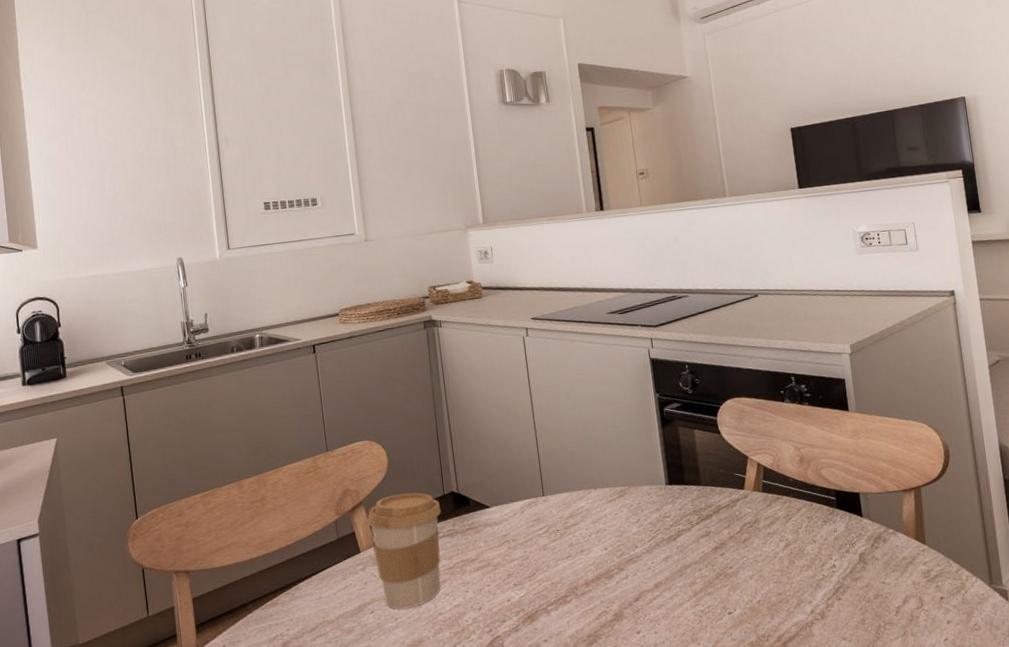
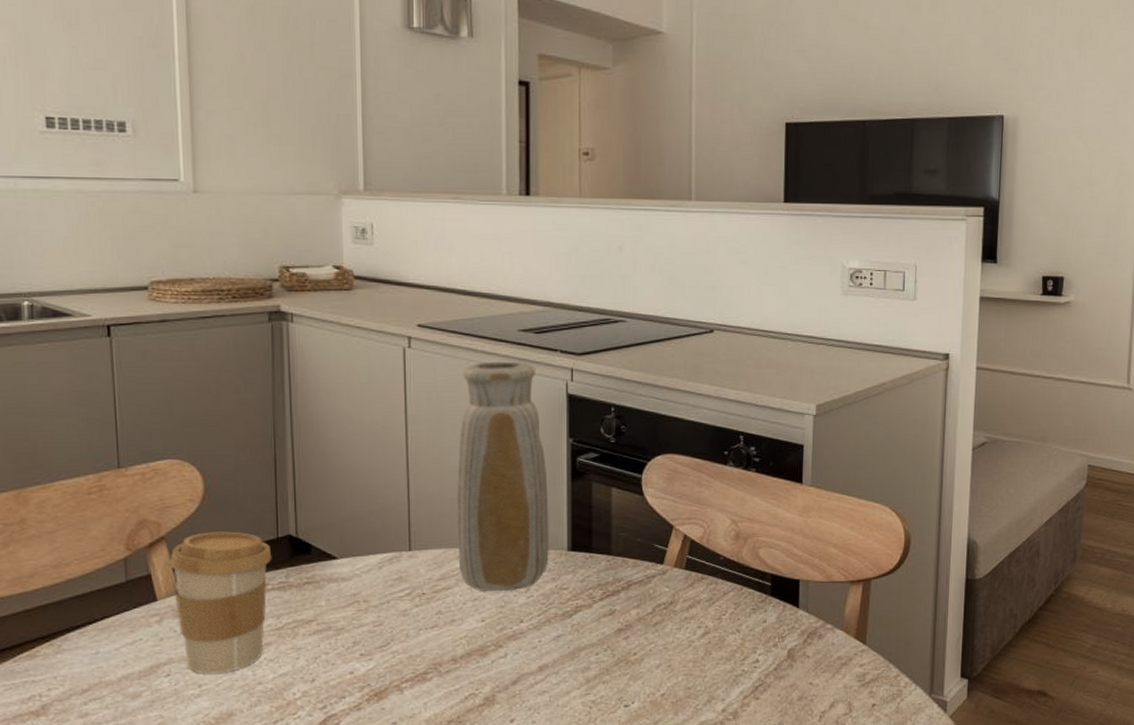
vase: none [569,337,652,525] -> present [456,361,549,592]

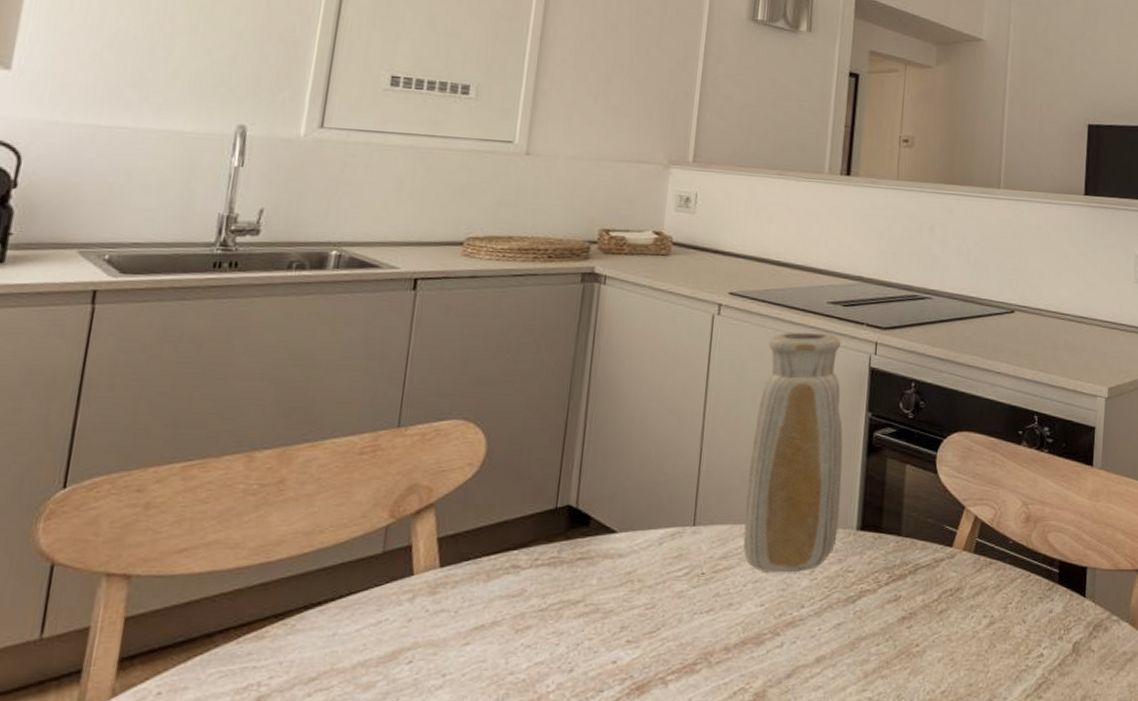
coffee cup: present [170,531,272,674] -> none [433,499,547,661]

